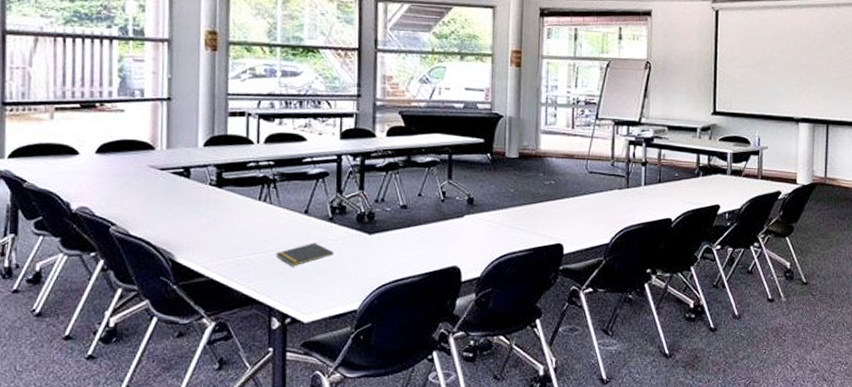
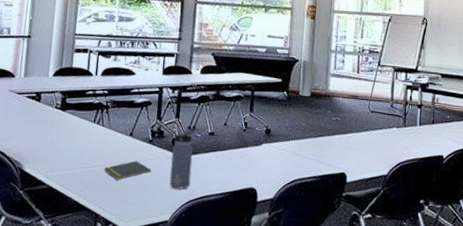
water bottle: none [355,199,386,274] -> present [169,127,197,190]

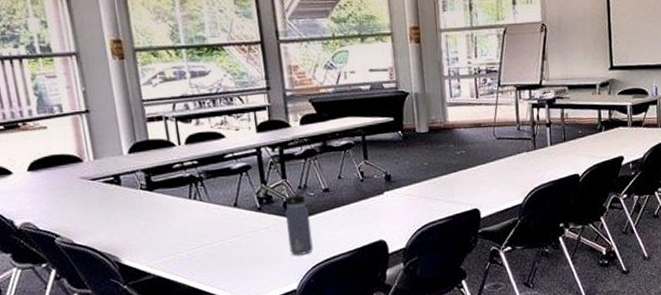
notepad: present [104,160,152,181] -> none [213,232,268,257]

